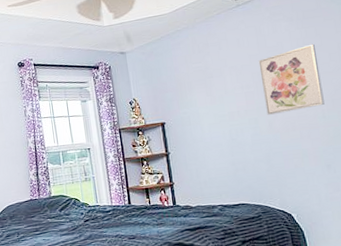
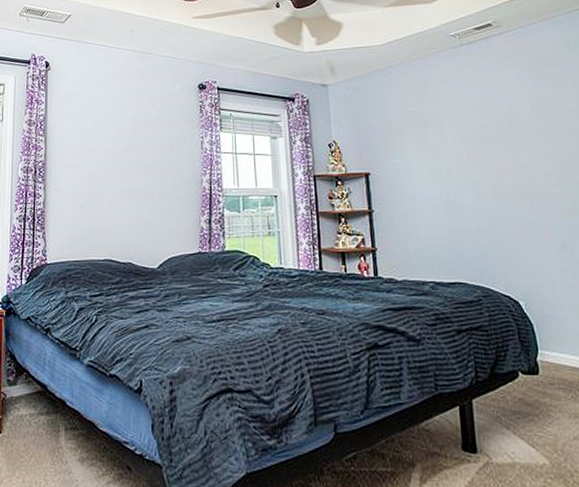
wall art: present [258,44,325,115] -> none [483,97,561,176]

